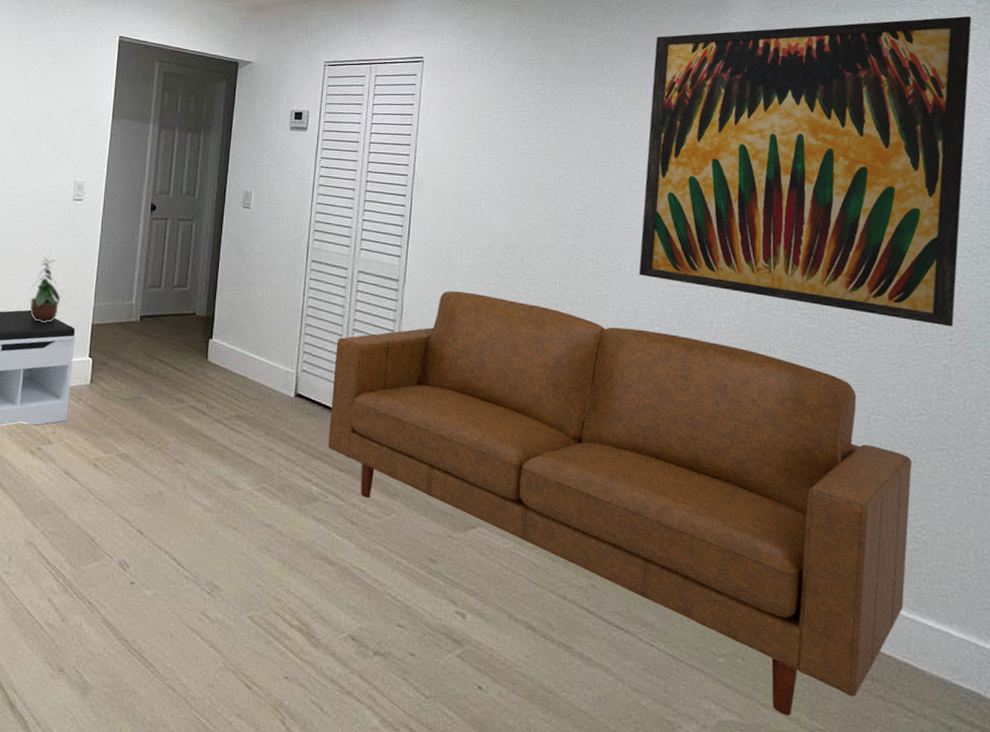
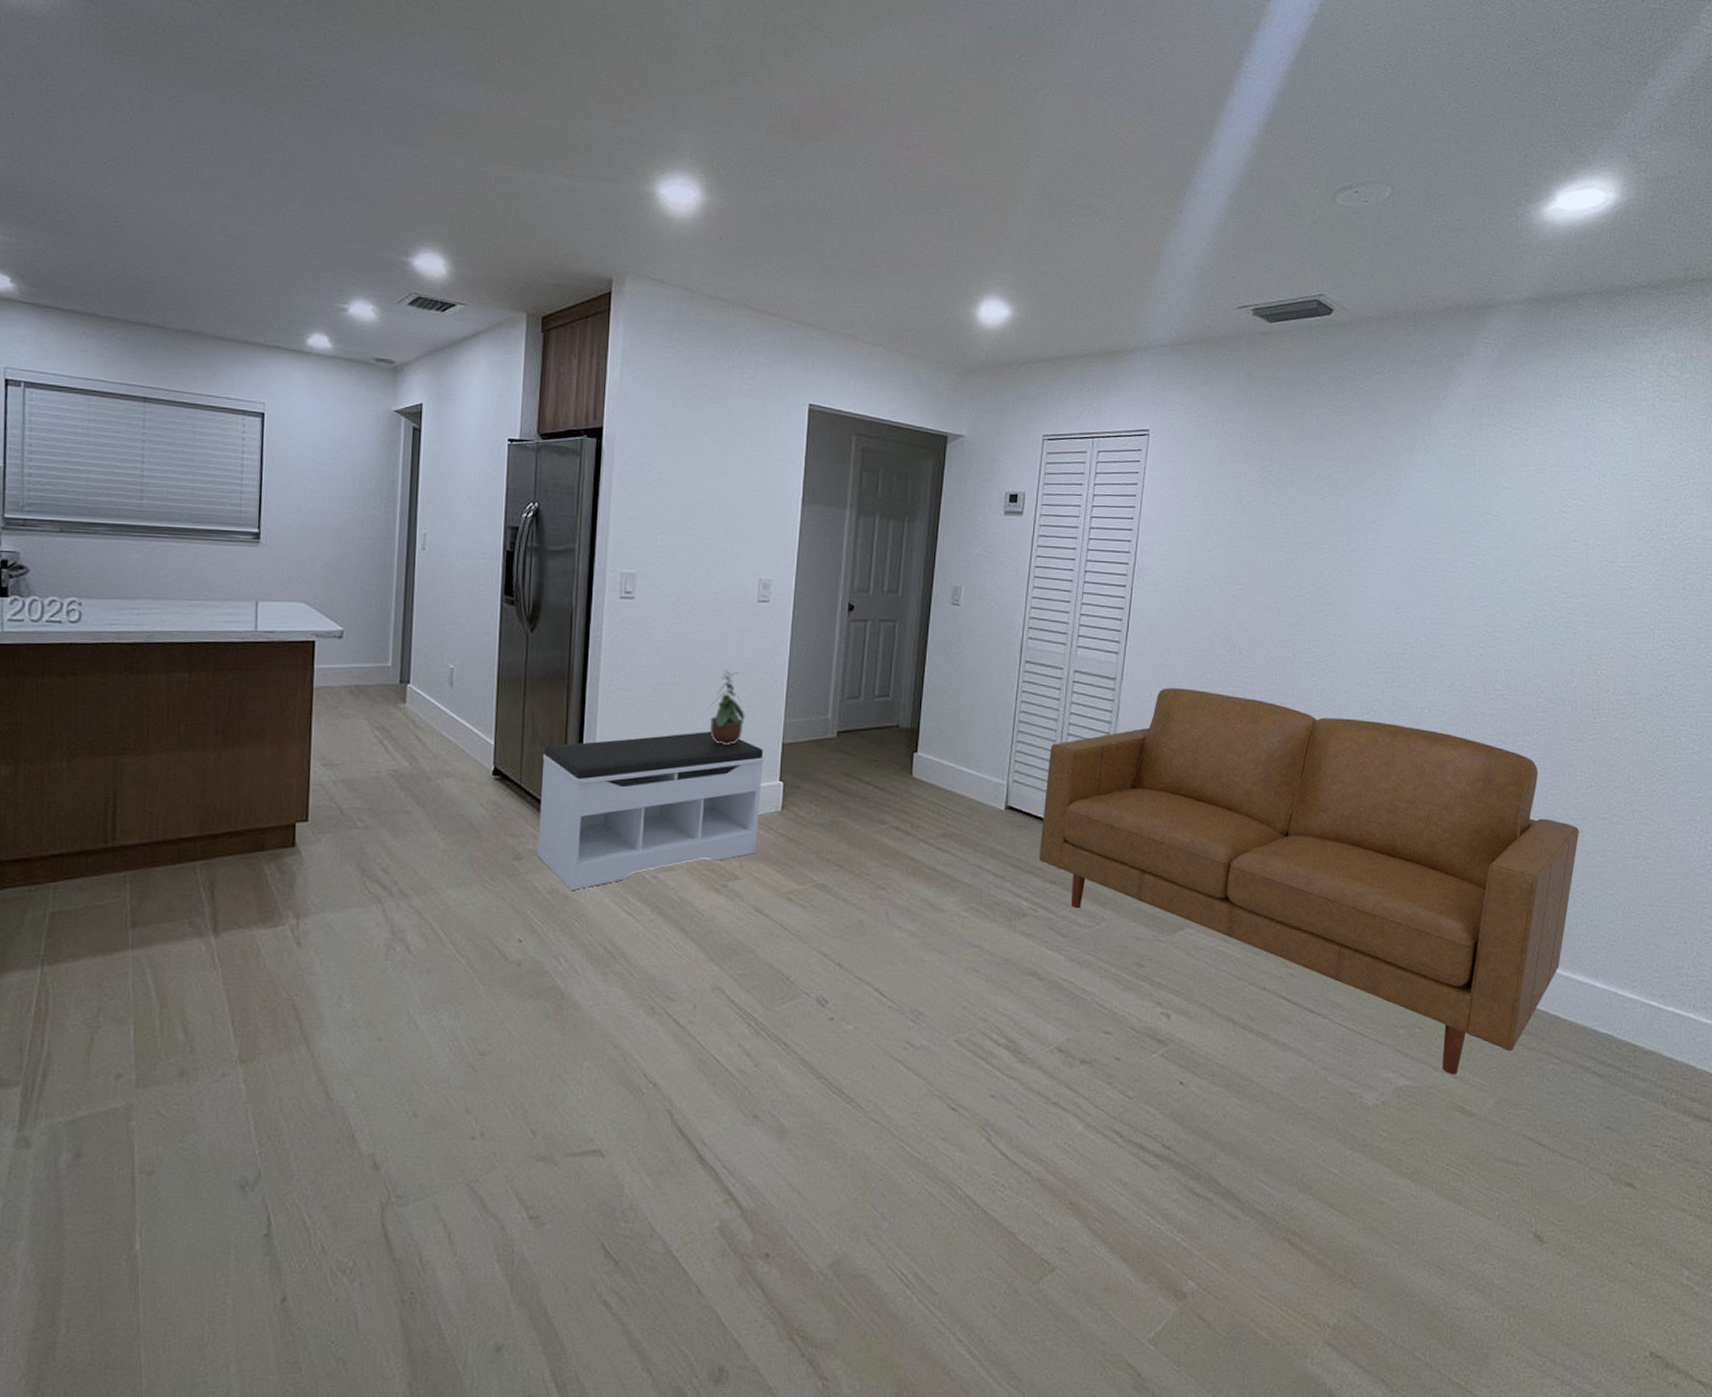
wall art: present [639,15,972,327] -> none [1352,387,1674,701]

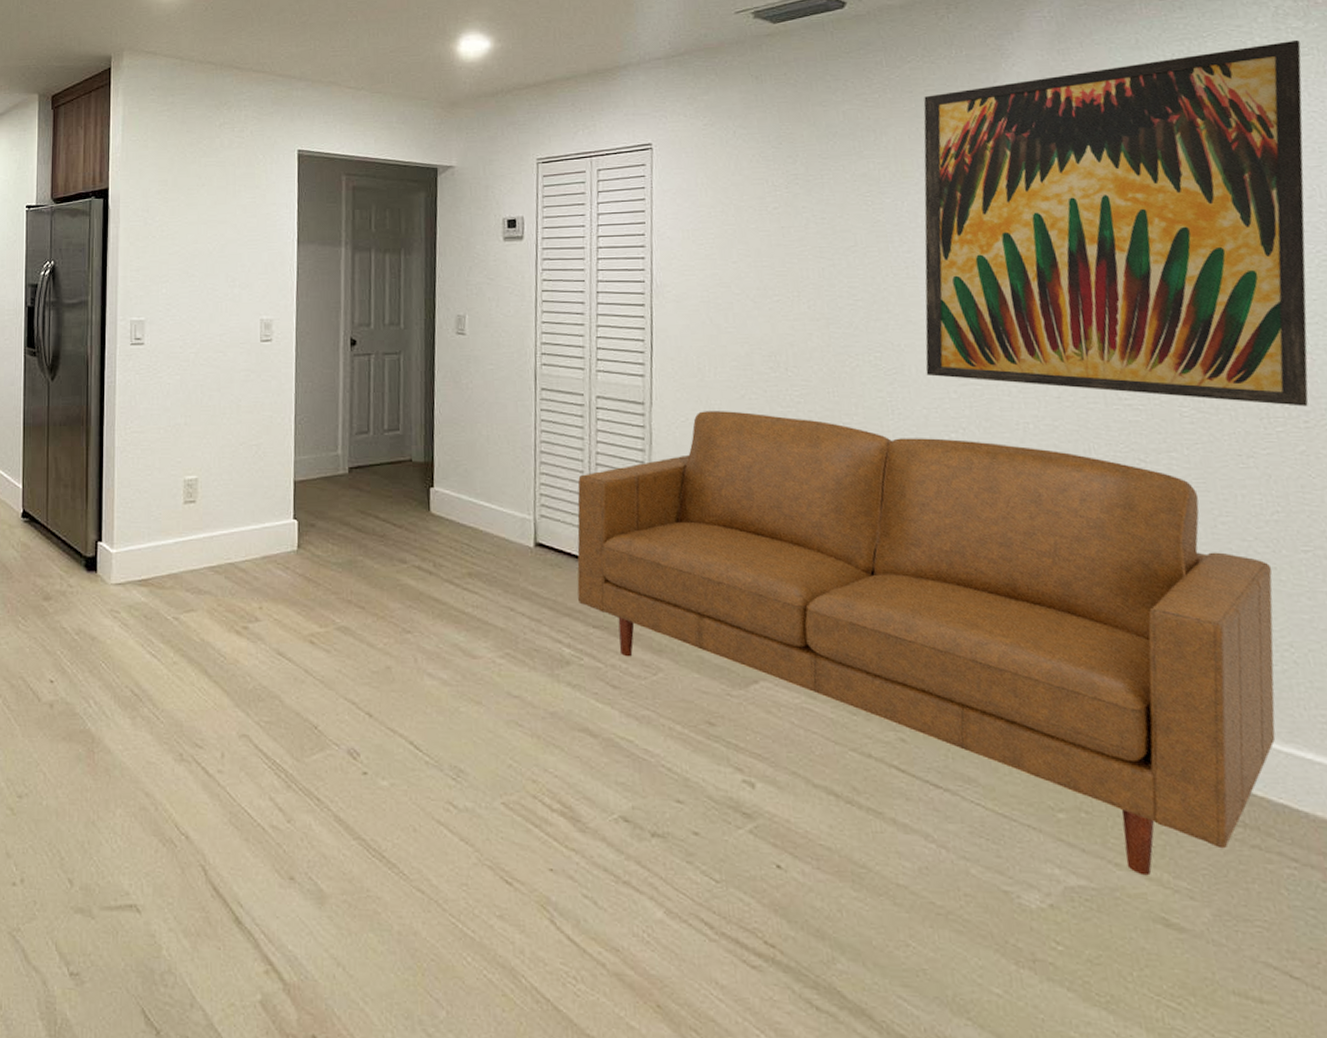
bench: present [537,731,764,891] -> none [65,470,277,632]
potted plant: present [709,669,745,745] -> none [220,408,256,483]
wall art: none [1352,387,1674,701] -> present [923,39,1309,407]

